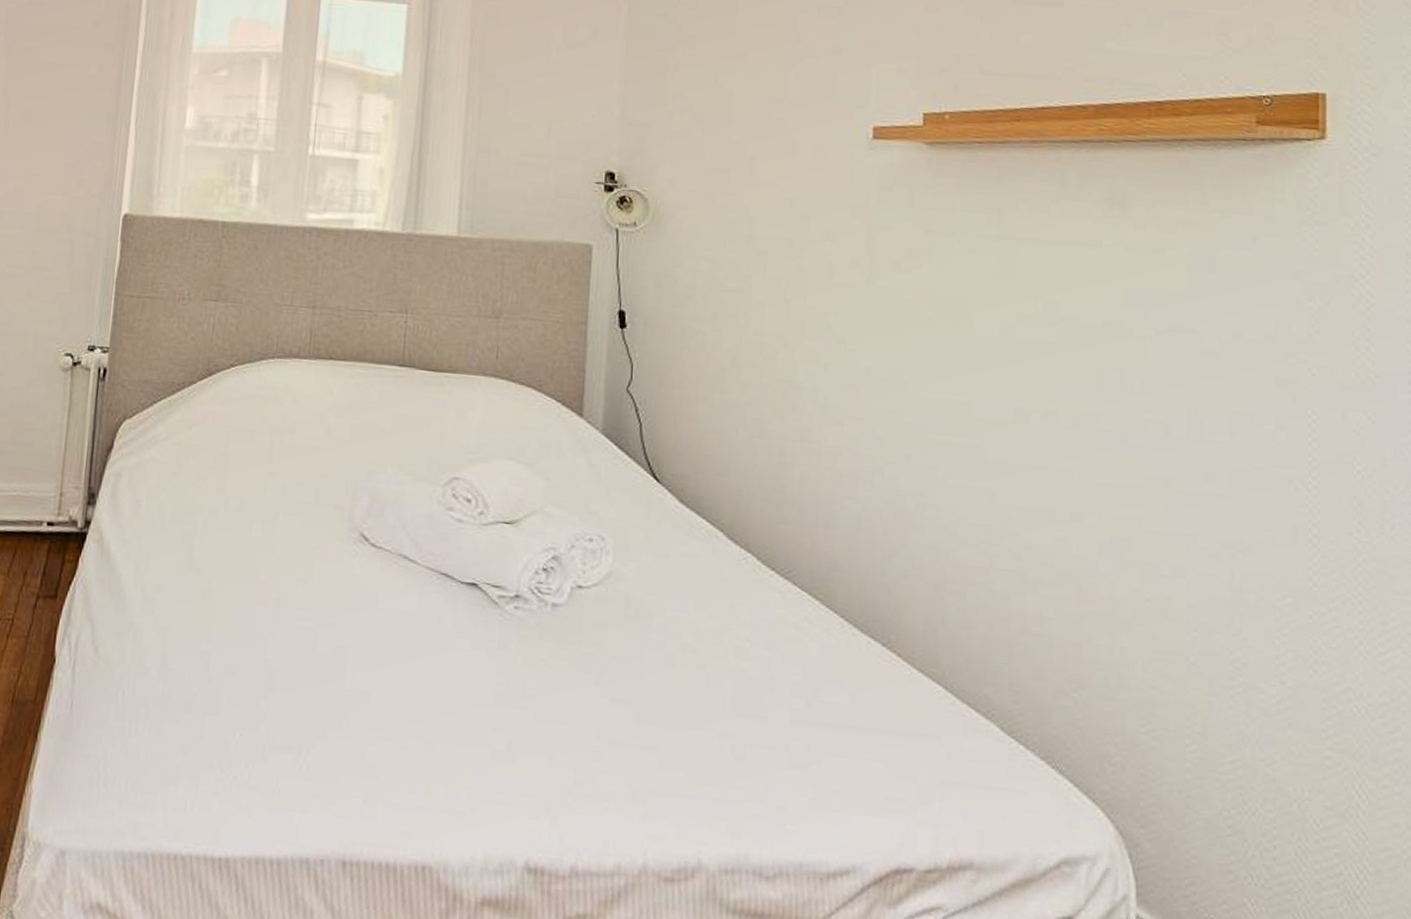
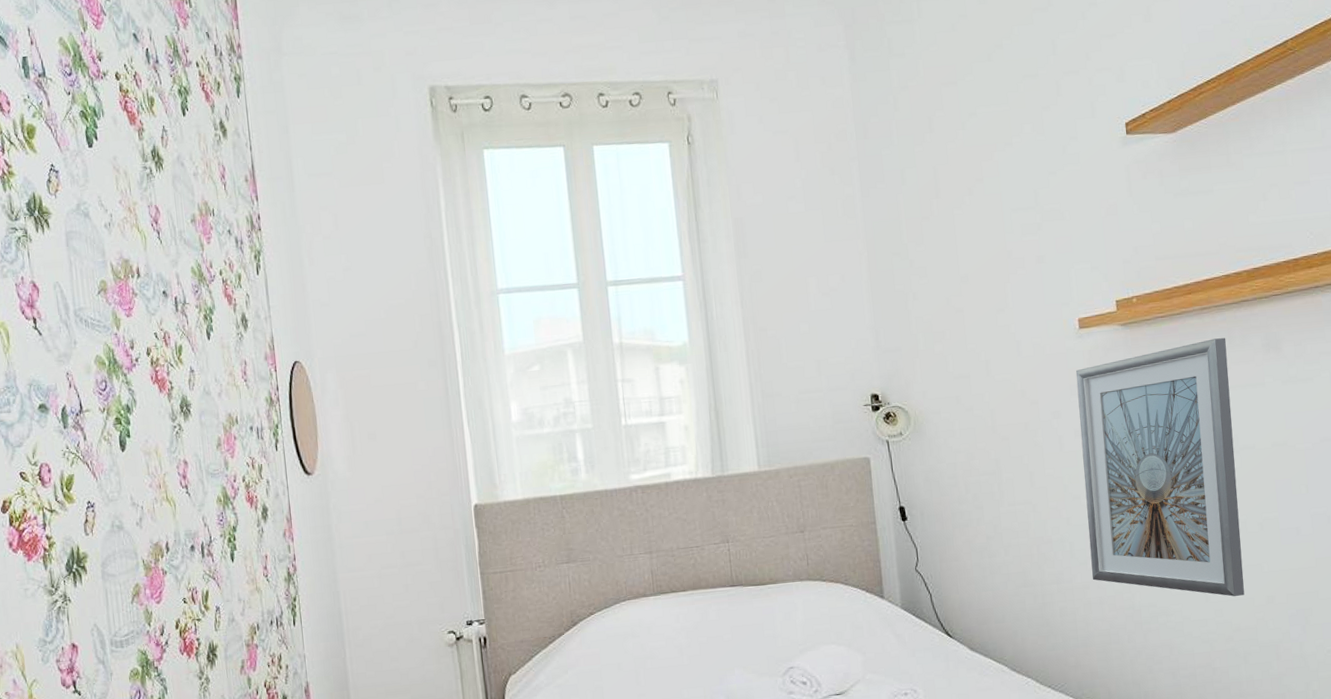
picture frame: none [848,179,1058,505] -> present [1076,338,1245,597]

